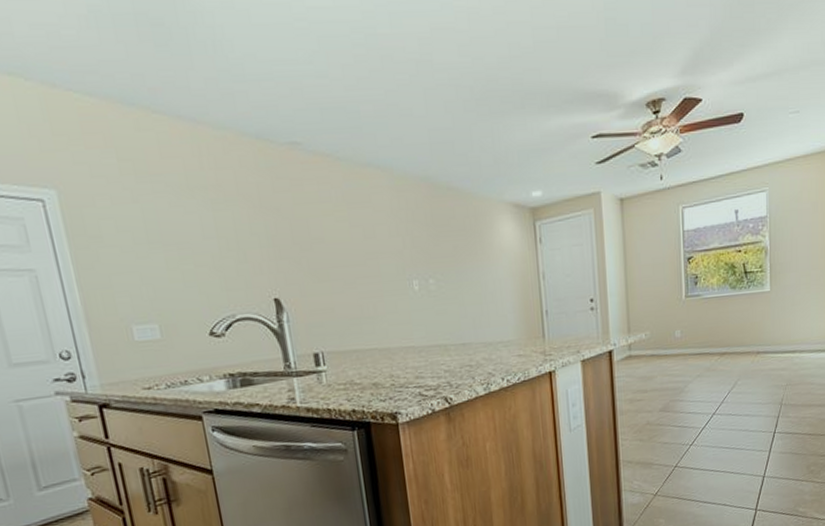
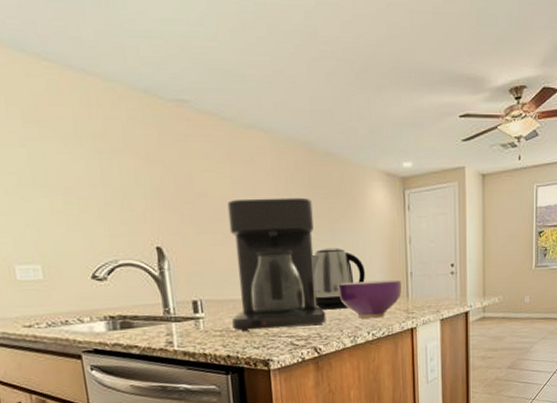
coffee maker: none [345,236,457,383] -> present [227,197,327,331]
kettle: none [438,288,497,357] -> present [312,247,366,310]
bowl: none [467,319,537,364] -> present [338,279,401,318]

